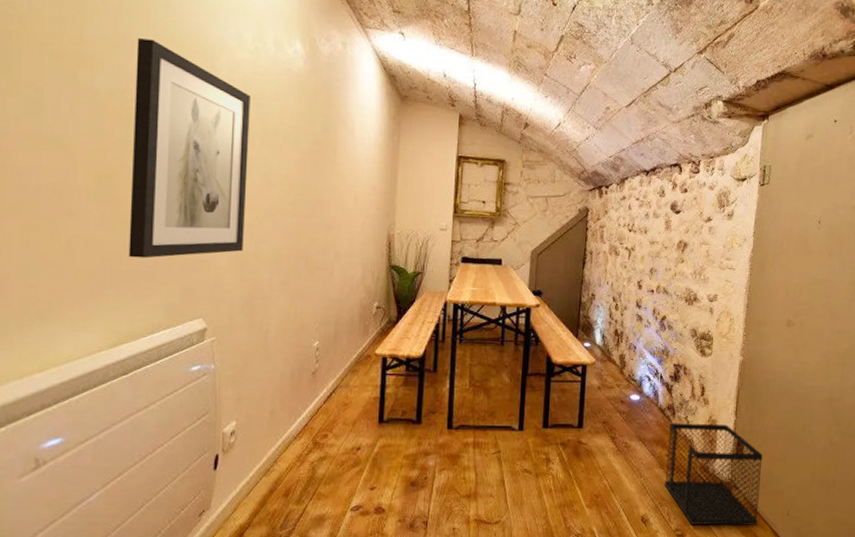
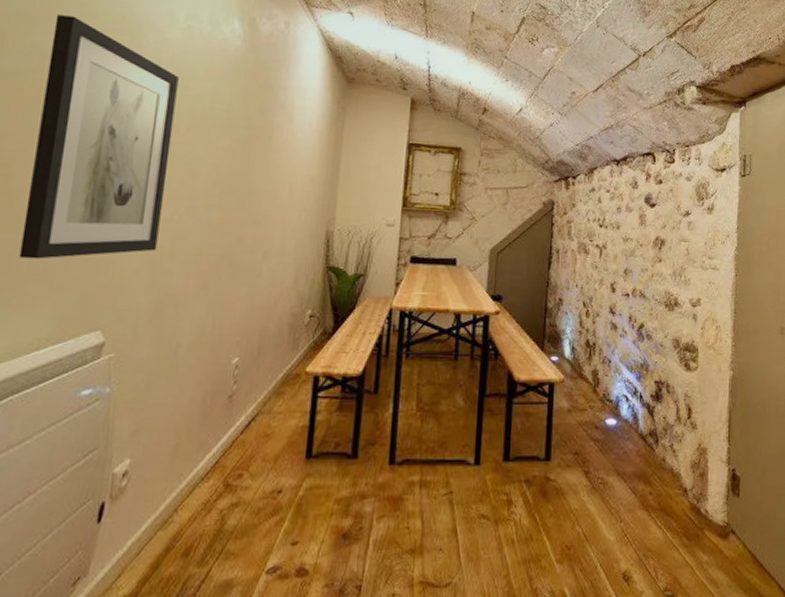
wastebasket: present [664,423,763,525] -> none [649,452,763,583]

